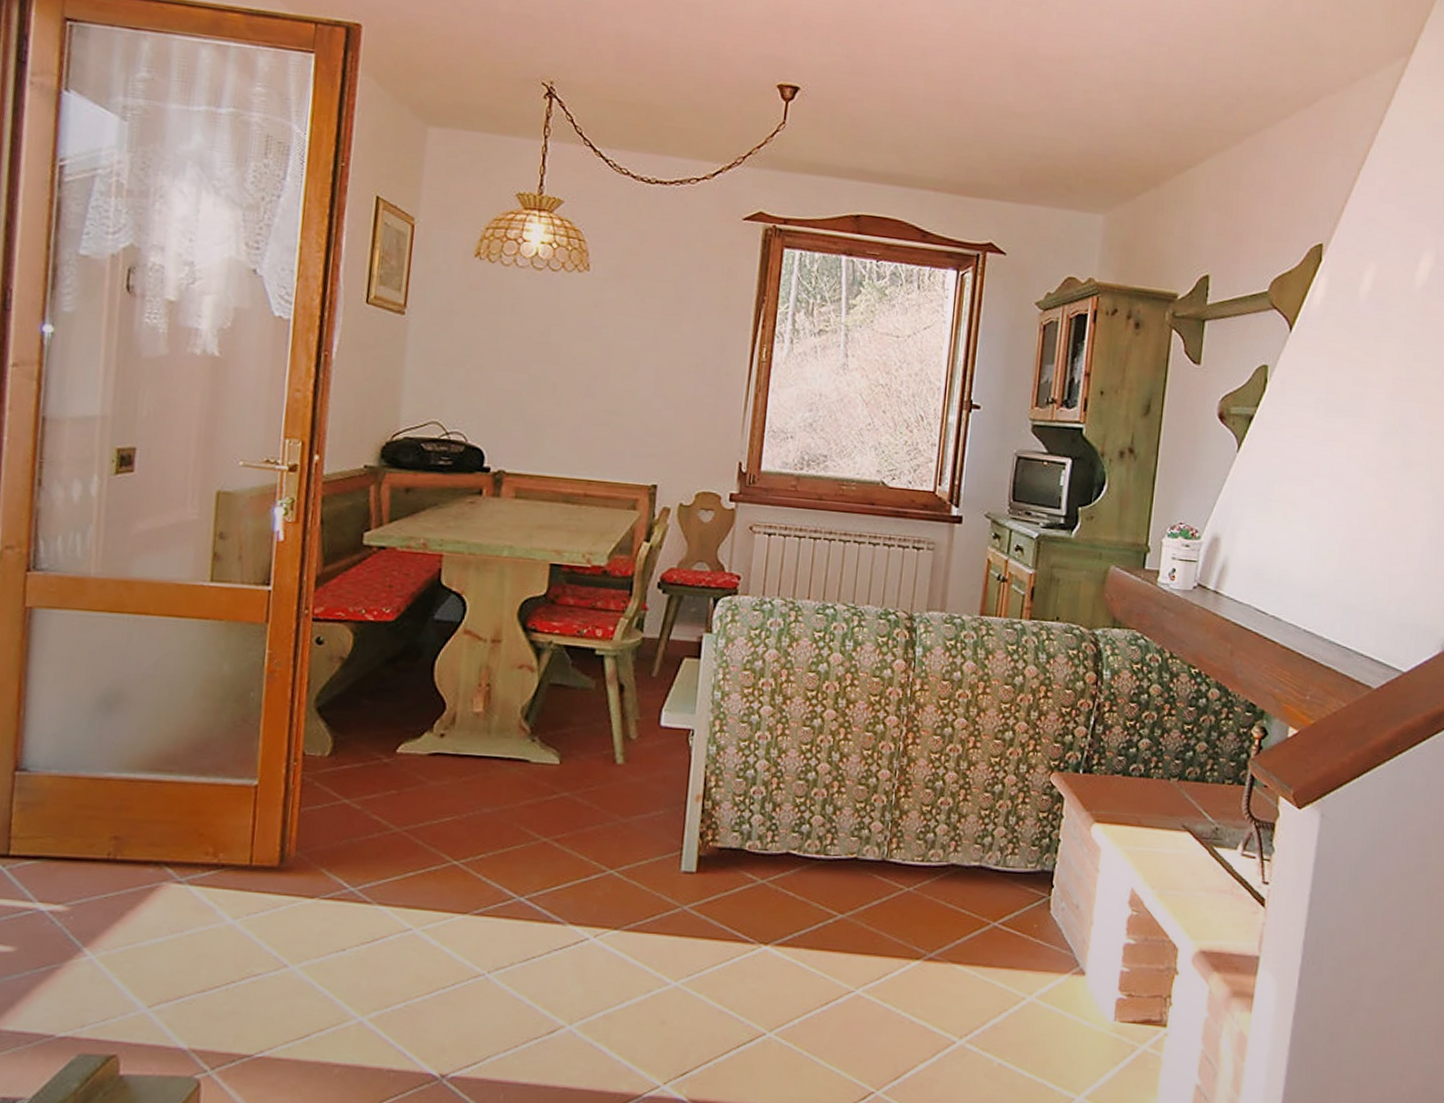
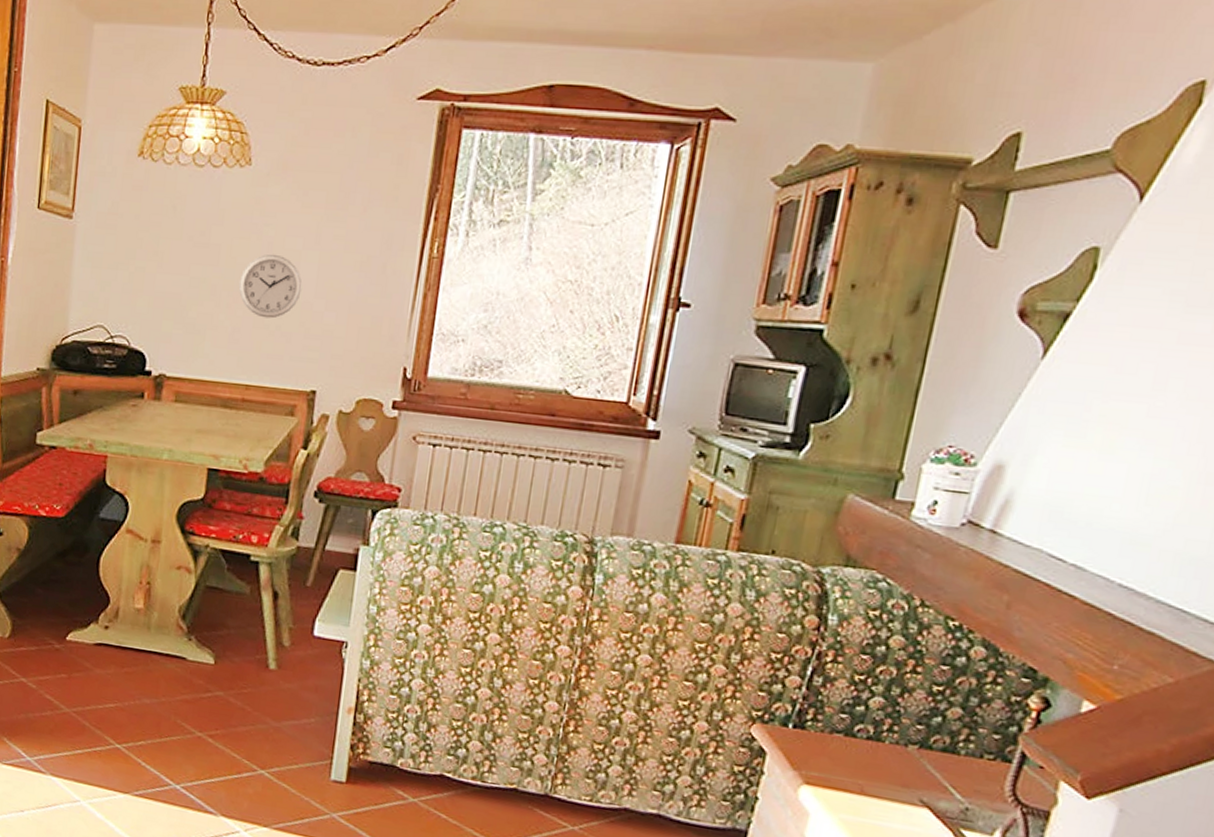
wall clock: none [579,354,642,416] -> present [238,254,303,319]

